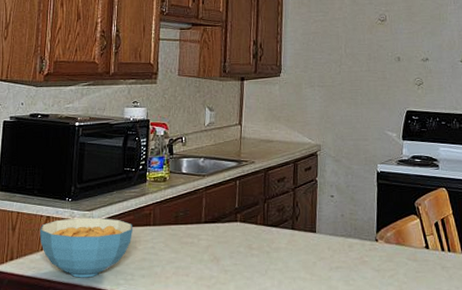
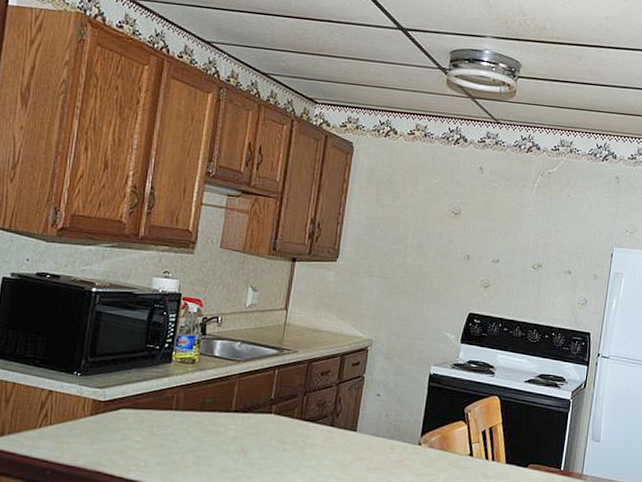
cereal bowl: present [40,217,134,278] -> none [39,394,152,461]

